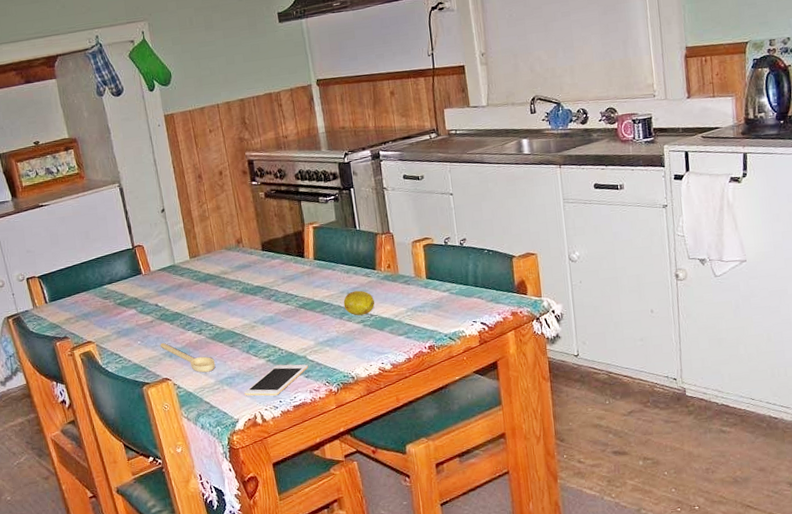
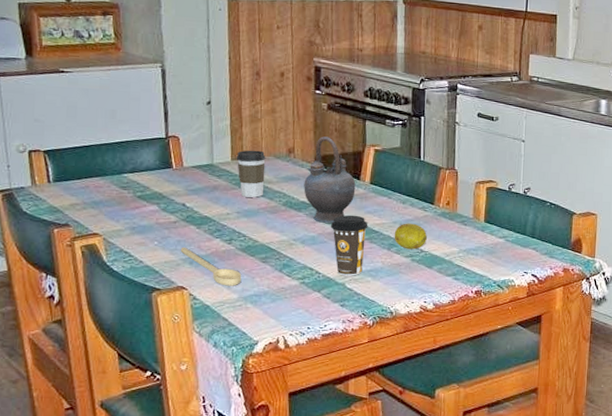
coffee cup: none [193,245,221,290] -> present [236,150,266,198]
cell phone: present [244,364,308,396] -> none [270,289,345,321]
teapot: none [255,222,302,303] -> present [304,136,356,223]
coffee cup: none [285,291,320,349] -> present [331,215,368,276]

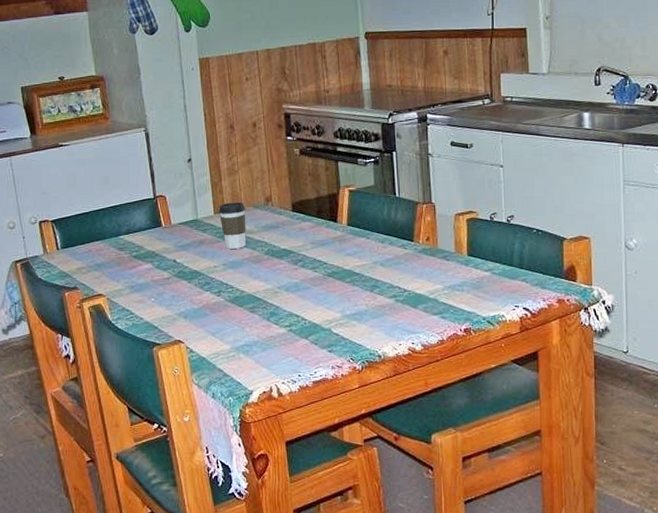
spoon: present [180,247,242,286] -> none [175,301,233,338]
teapot: present [304,136,356,223] -> none [283,182,334,269]
coffee cup: present [331,215,368,276] -> none [313,258,349,321]
fruit: present [394,223,427,250] -> none [375,262,409,290]

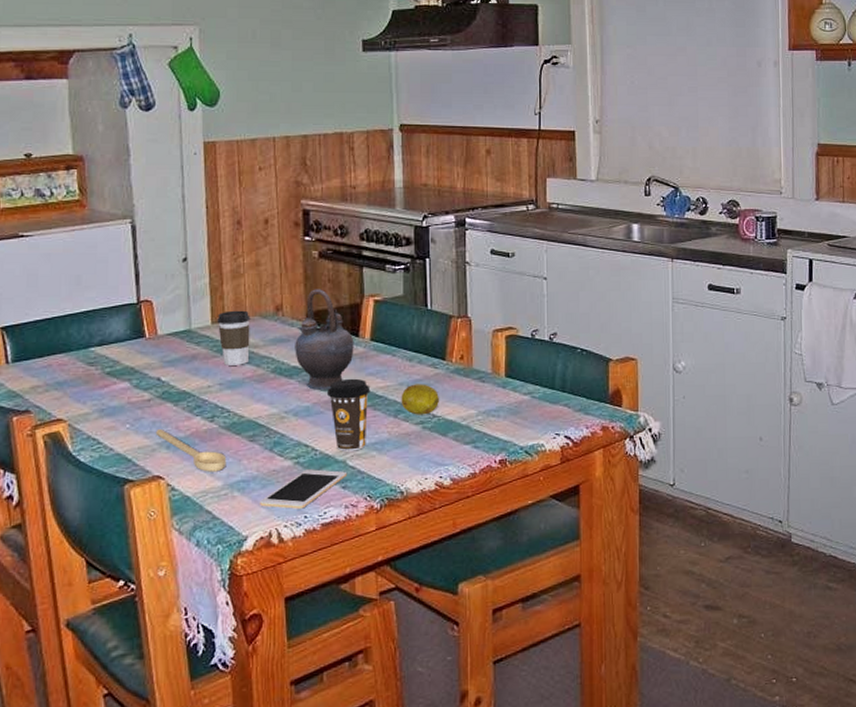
spoon: none [175,301,233,338] -> present [155,428,227,472]
cell phone: none [261,336,332,369] -> present [260,469,346,509]
teapot: none [283,182,334,269] -> present [295,289,354,390]
coffee cup: none [313,258,349,321] -> present [328,378,371,452]
fruit: none [375,262,409,290] -> present [401,384,439,415]

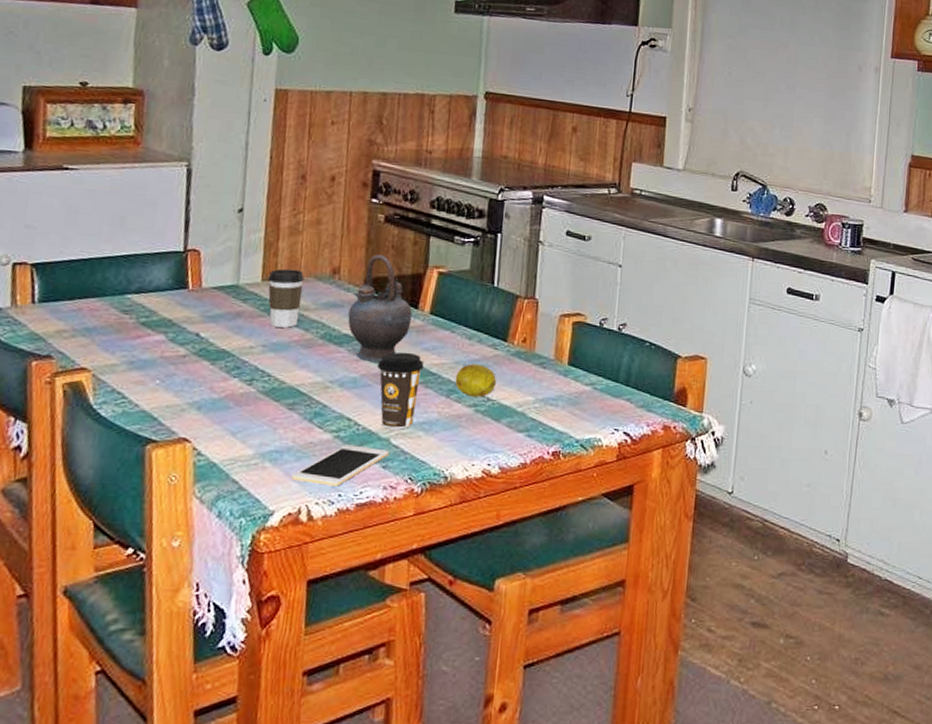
spoon: present [155,428,227,472] -> none [187,387,262,439]

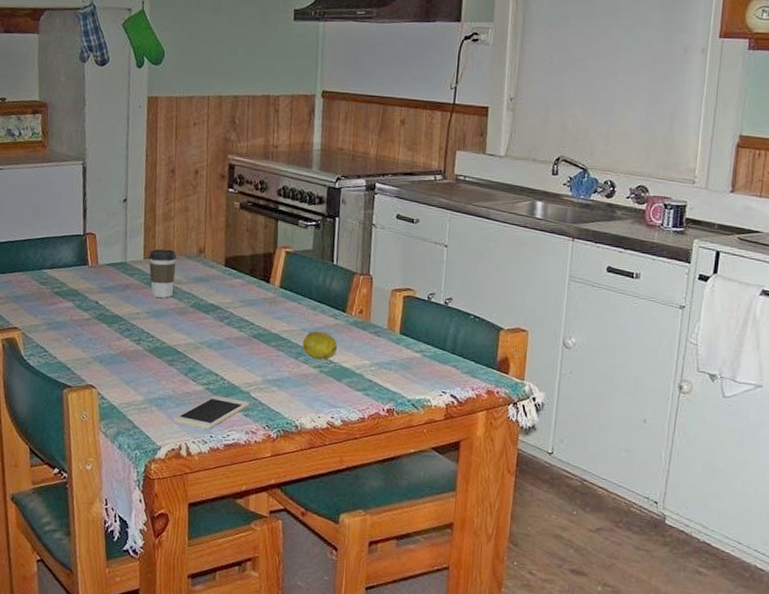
teapot: present [347,254,413,362] -> none [212,236,265,328]
coffee cup: present [378,352,424,430] -> none [238,319,276,385]

